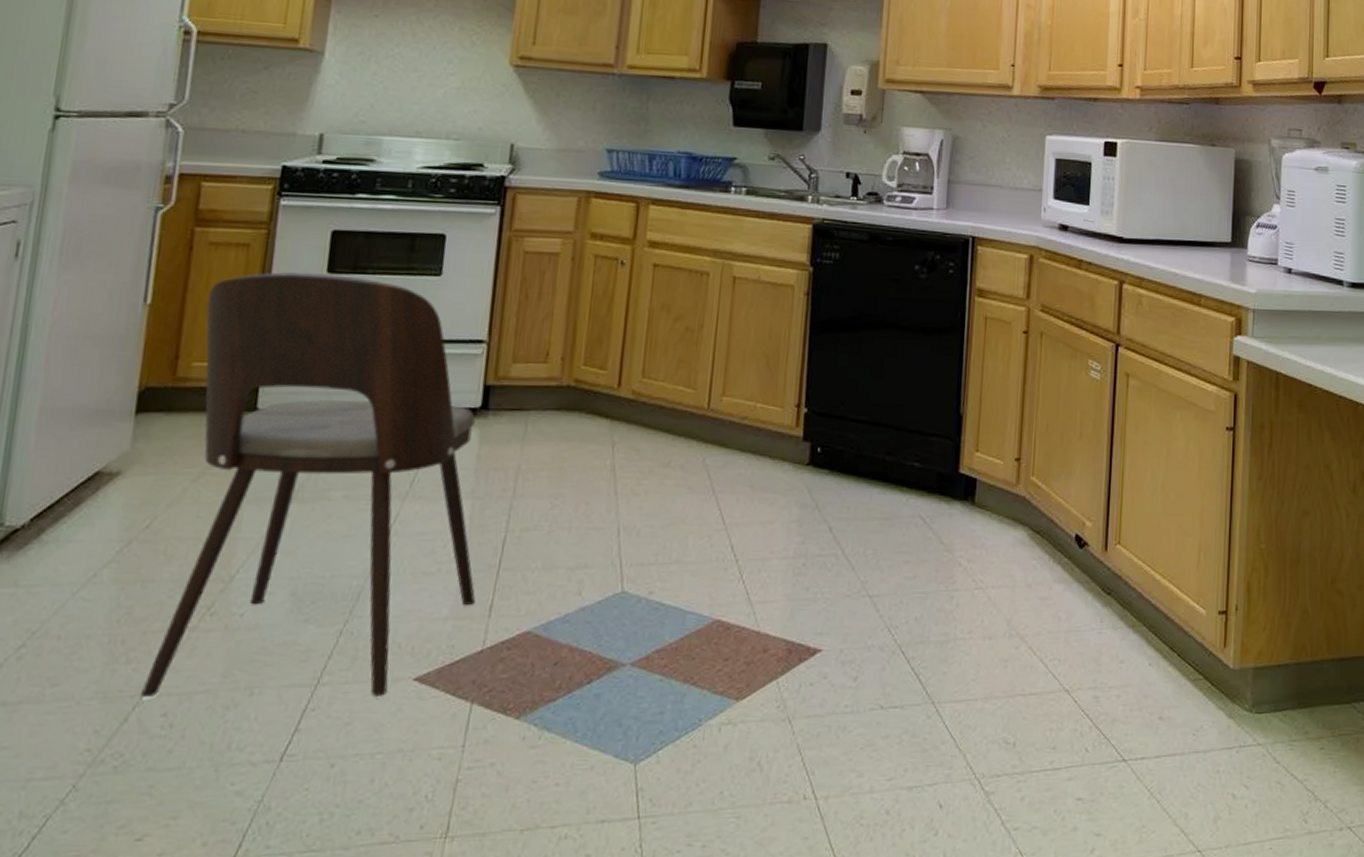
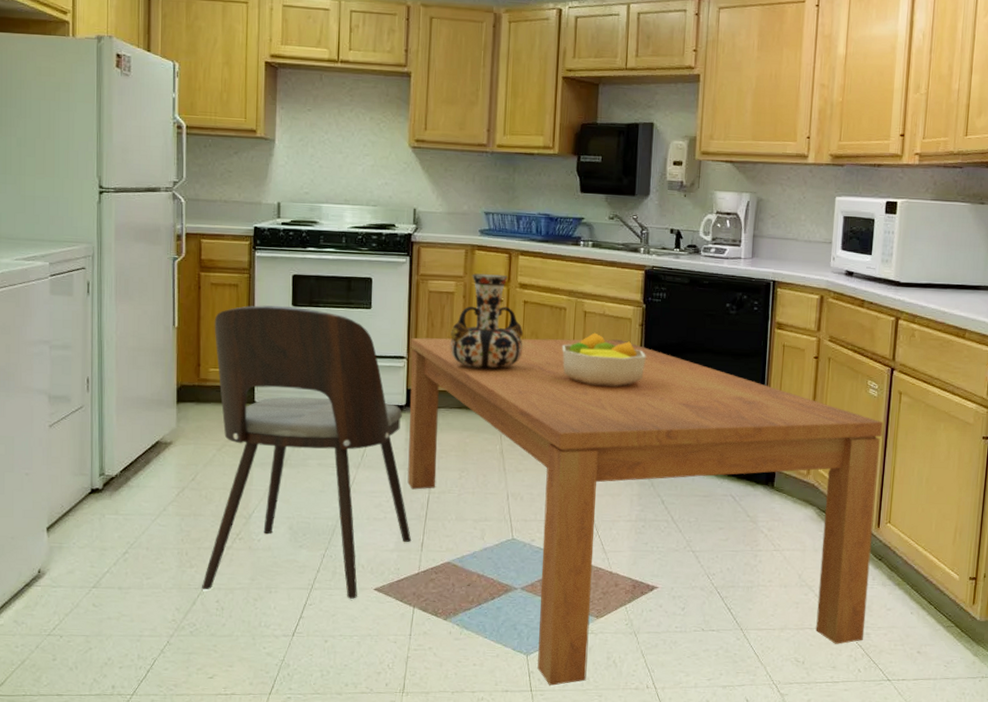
dining table: none [475,312,1109,807] -> present [407,337,884,686]
vase: none [549,228,652,357] -> present [450,273,524,370]
fruit bowl: none [702,304,812,376] -> present [562,332,646,388]

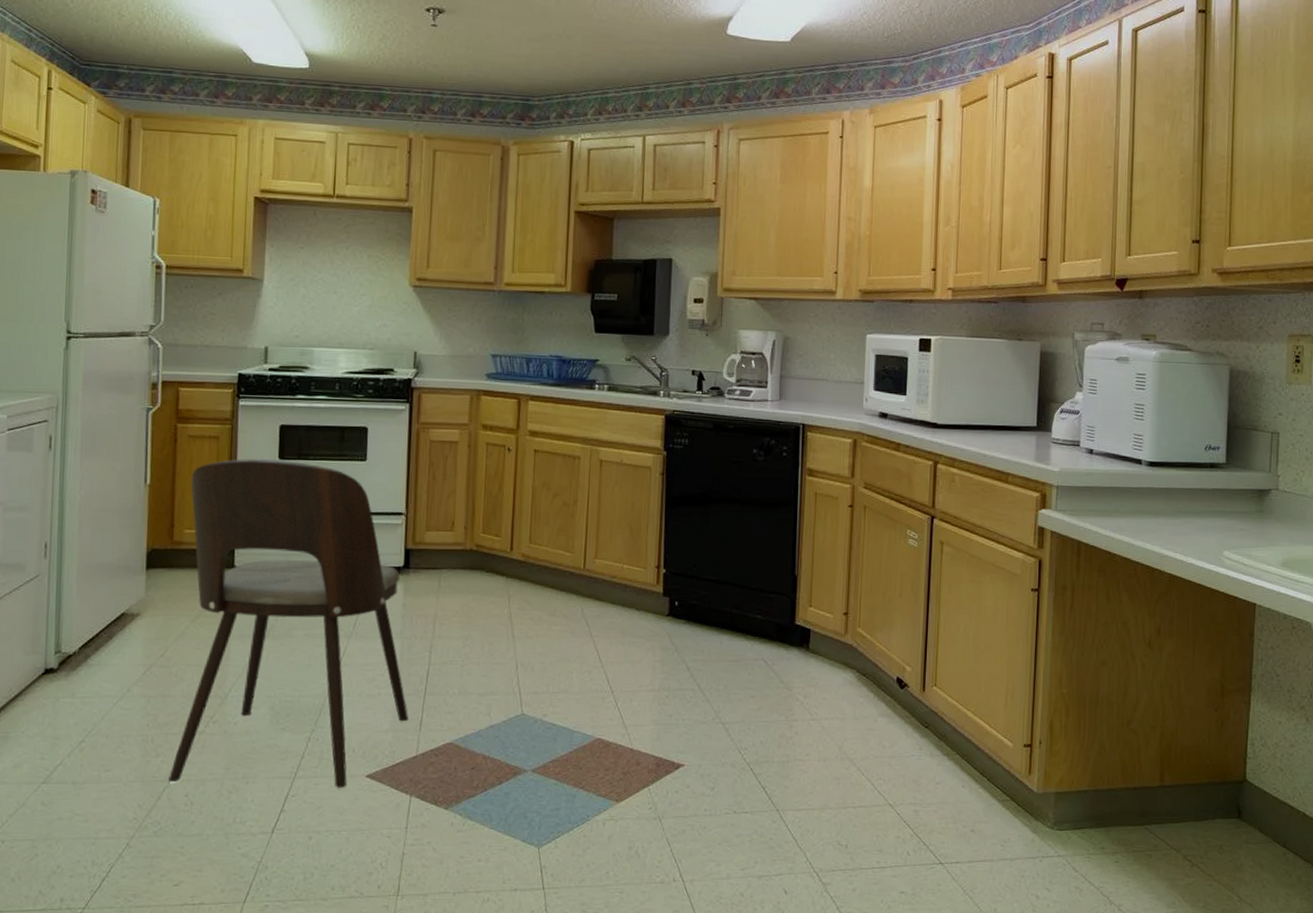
dining table: present [407,337,884,686] -> none [405,490,925,882]
vase: present [450,273,524,370] -> none [453,421,534,526]
fruit bowl: present [562,332,646,388] -> none [576,483,668,543]

